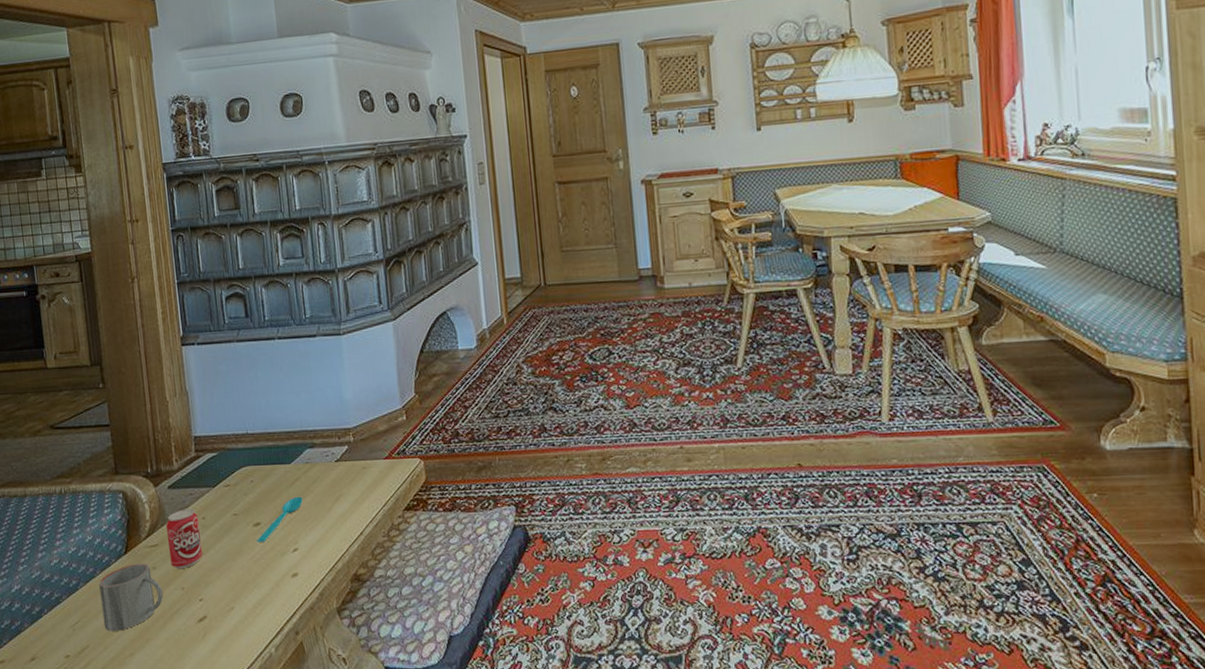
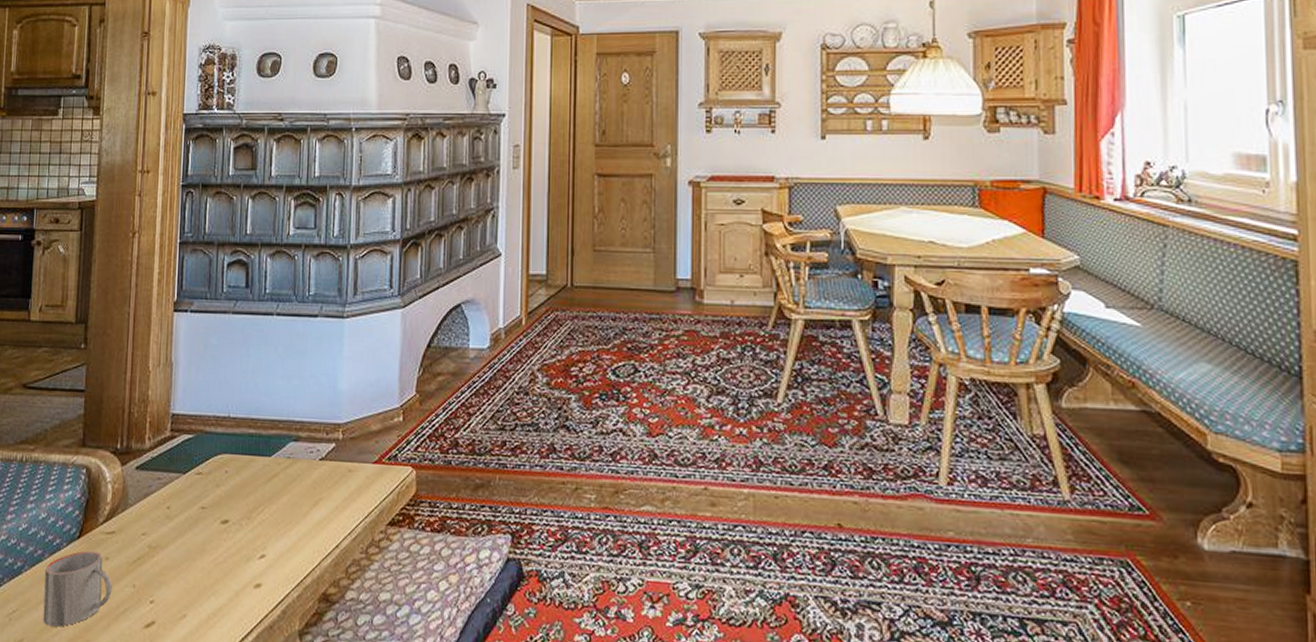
beverage can: present [165,508,203,570] -> none [125,494,163,564]
spoon: present [257,496,303,542] -> none [222,494,278,543]

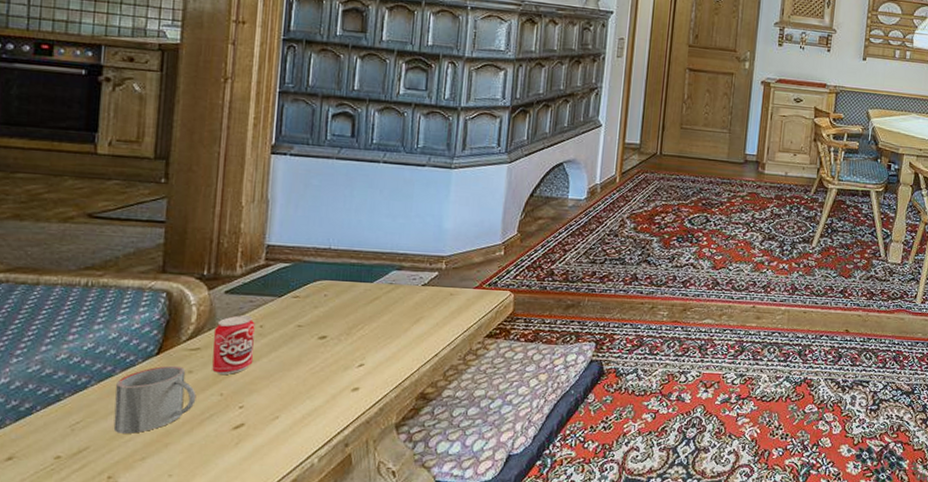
beverage can: none [125,494,163,564] -> present [212,315,255,375]

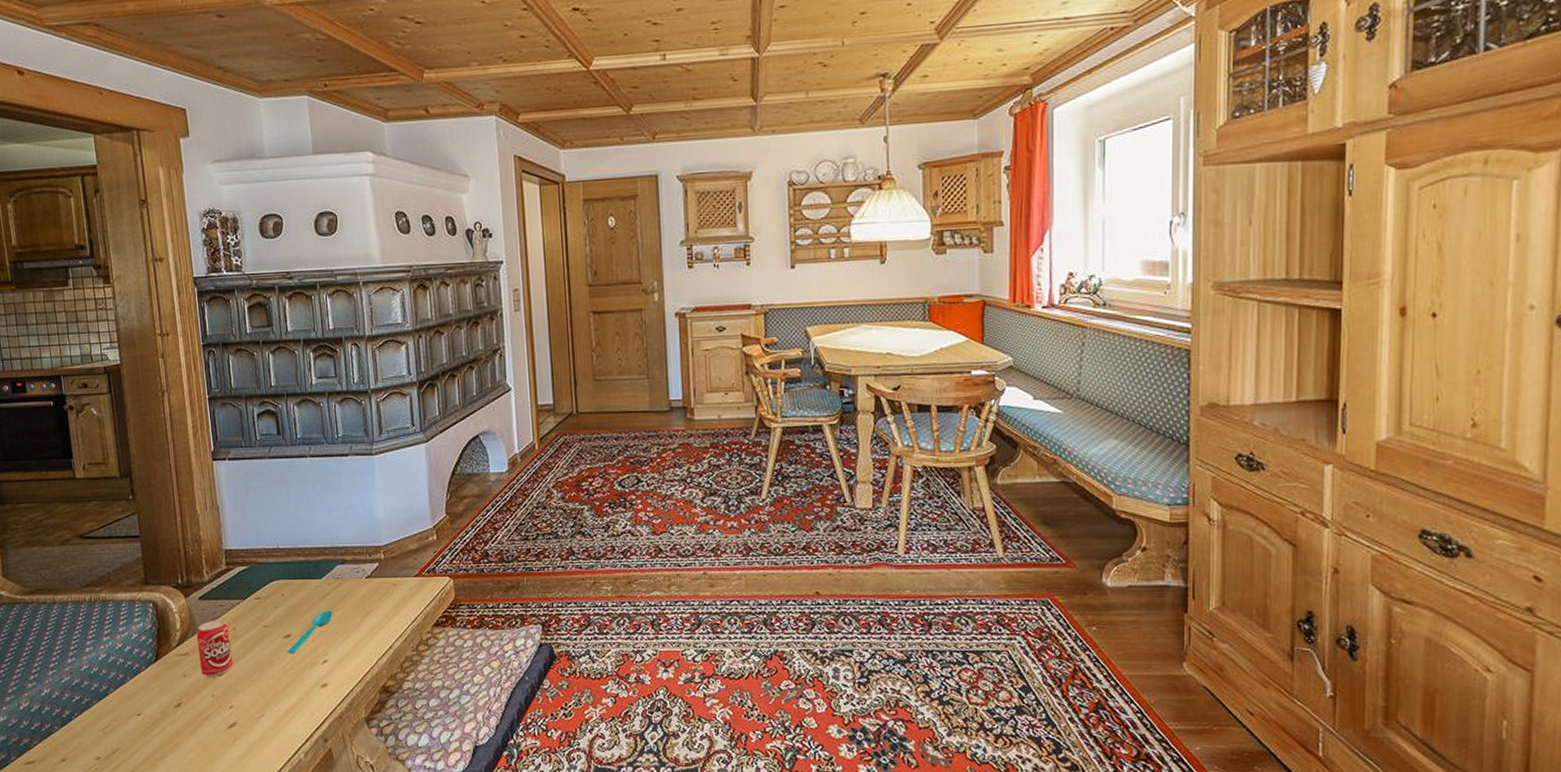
mug: present [113,365,196,434] -> none [129,670,194,735]
spoon: none [319,314,379,355] -> present [287,610,333,653]

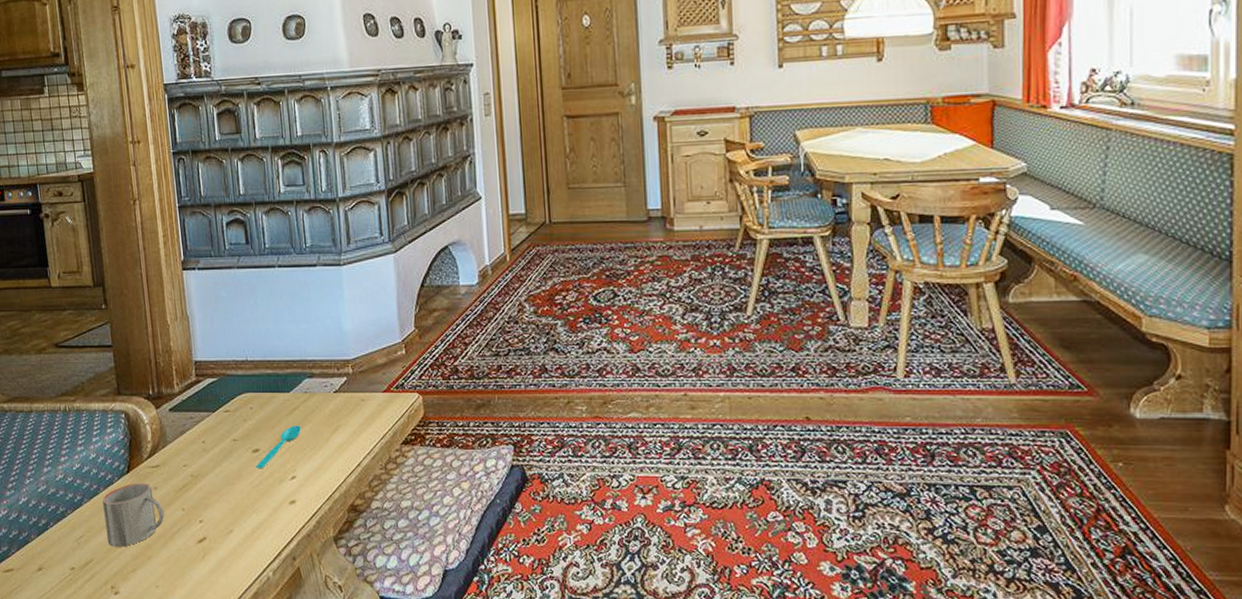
mug: none [129,670,194,735] -> present [102,482,165,547]
beverage can: present [196,619,234,678] -> none [166,432,203,491]

